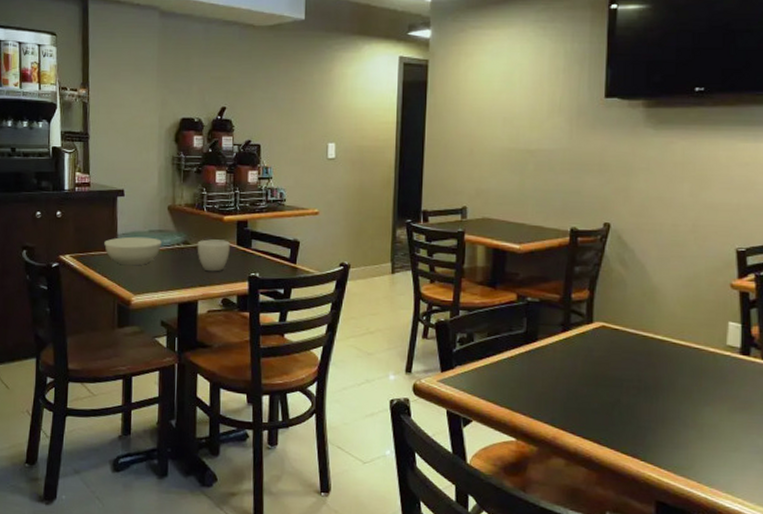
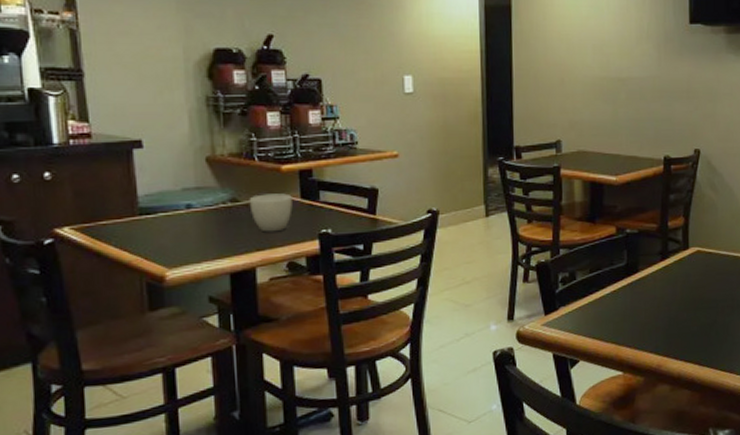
bowl: present [104,236,162,266] -> none [119,197,201,234]

